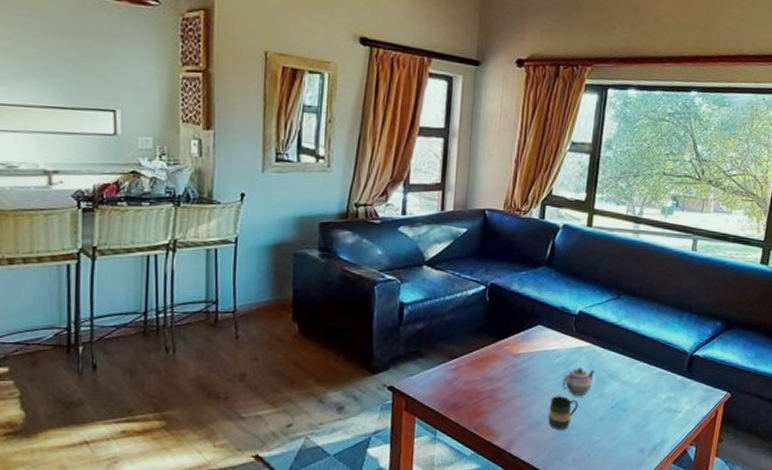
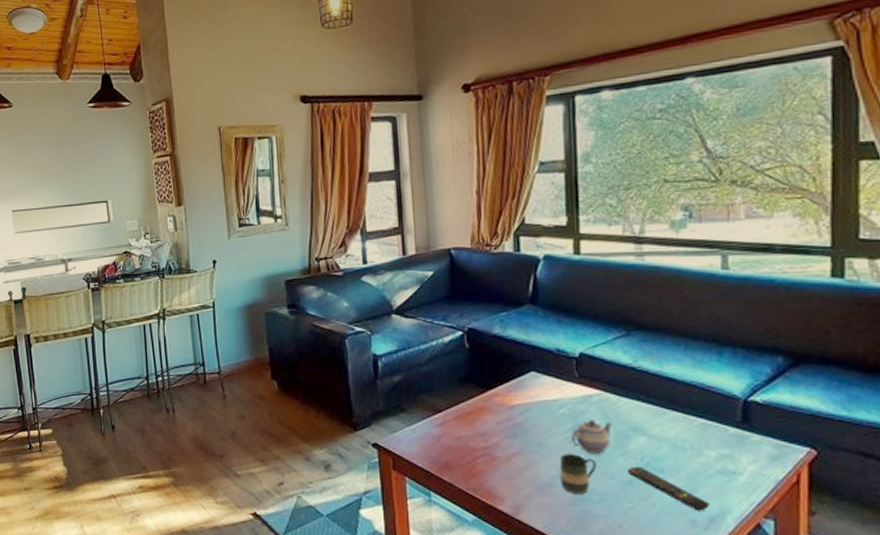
remote control: none [601,406,655,441] -> present [628,466,709,511]

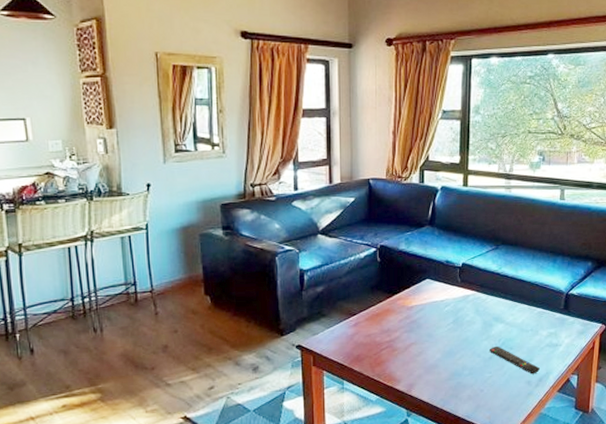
mug: present [559,454,597,494] -> none [443,341,469,371]
teapot: present [571,419,612,453] -> none [452,313,481,339]

